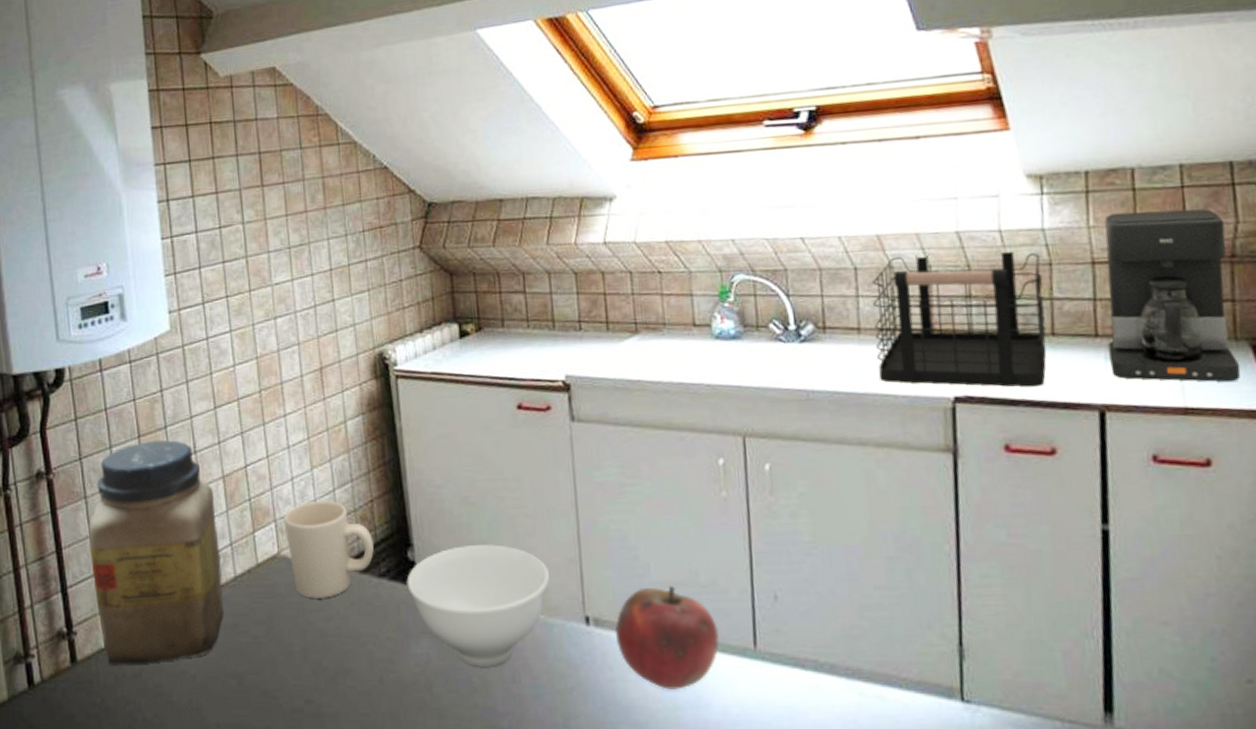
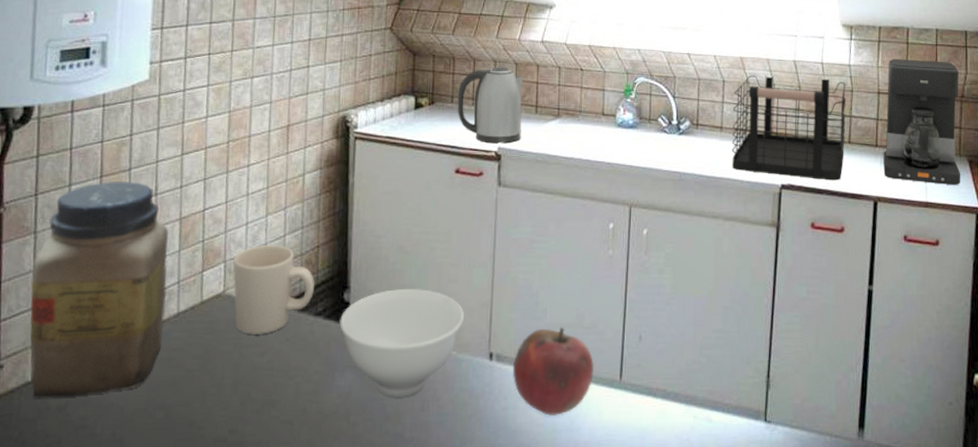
kettle: none [507,278,592,372] -> present [457,66,524,144]

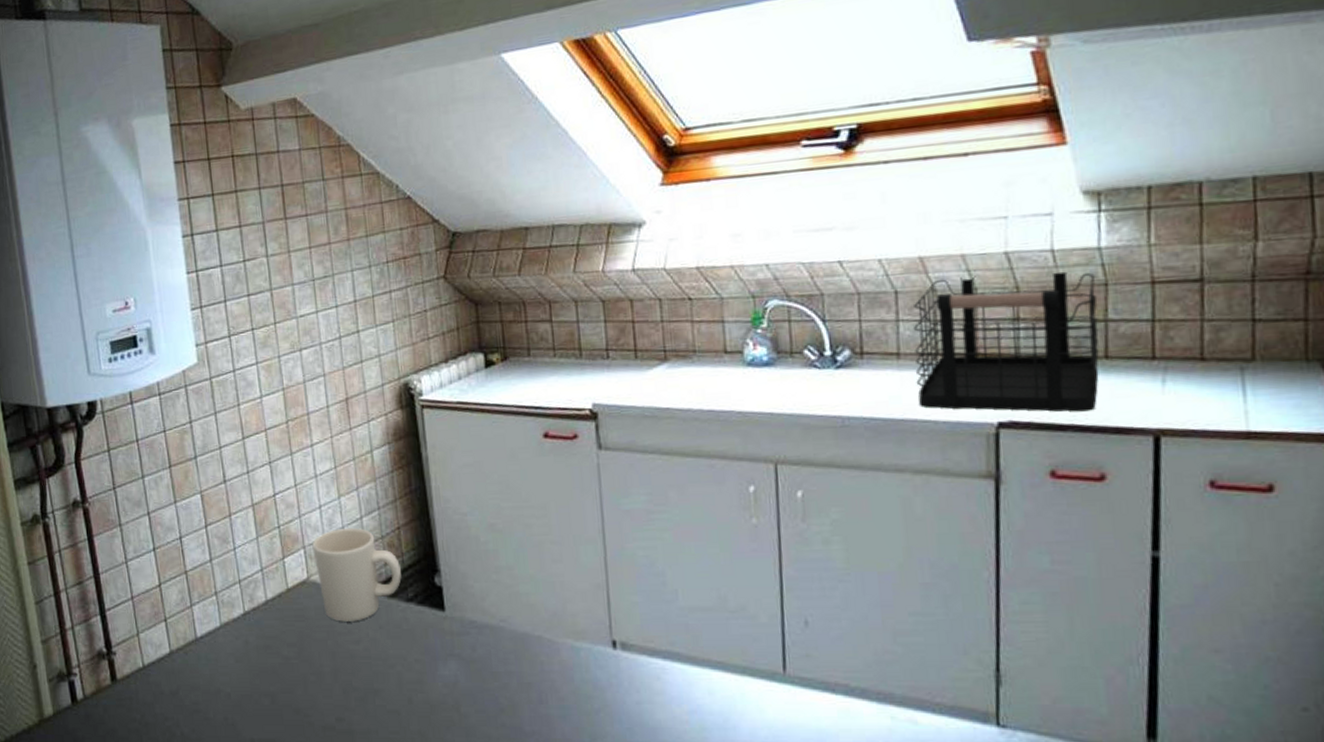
jar: present [29,182,168,398] -> none [124,470,257,683]
bowl: present [340,289,465,397] -> none [434,570,577,688]
kettle: present [457,66,524,144] -> none [533,306,620,400]
fruit: present [512,326,595,416] -> none [642,610,749,712]
coffee maker: present [883,59,961,185] -> none [1166,223,1311,405]

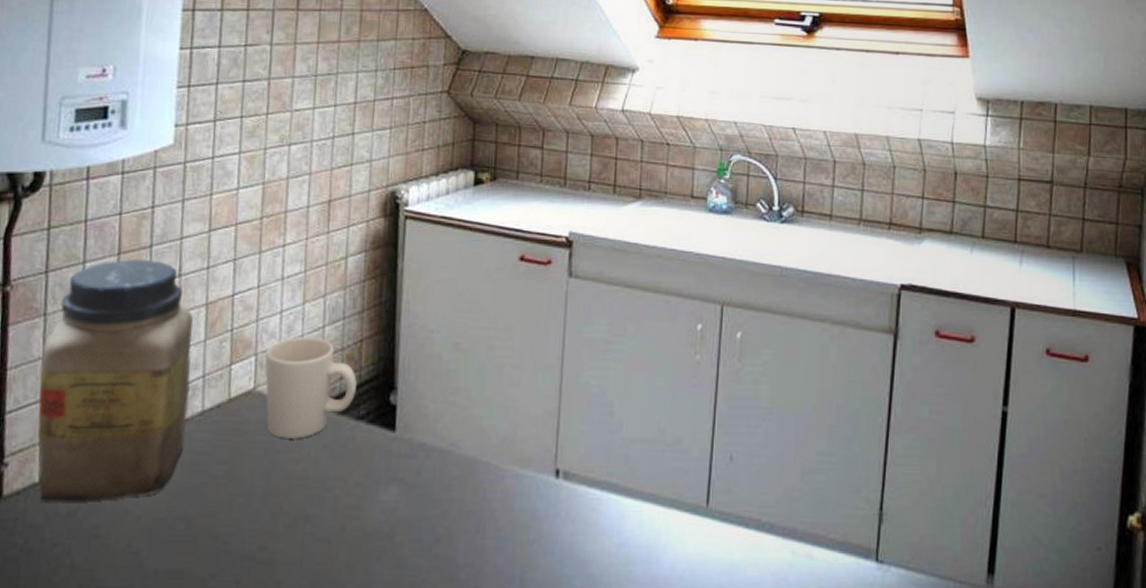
jar: none [124,470,257,683] -> present [37,259,193,502]
dish rack: present [913,271,1099,412] -> none [842,155,980,282]

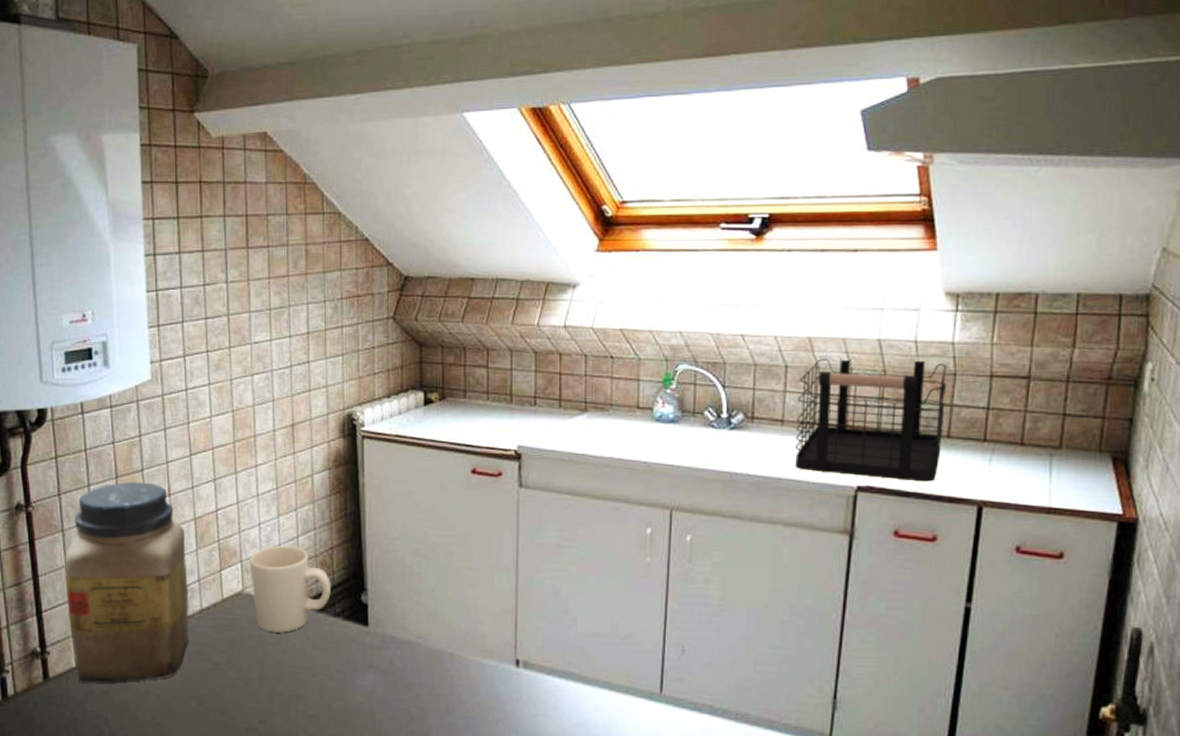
dish rack: none [842,155,980,282] -> present [794,358,947,482]

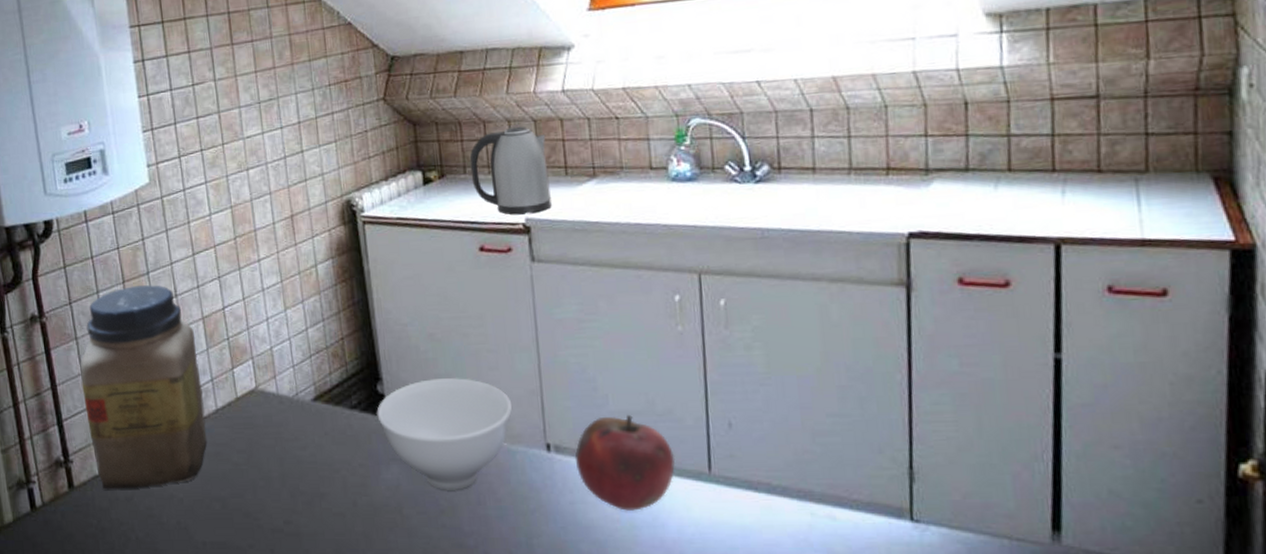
mug: present [249,545,331,633] -> none [260,338,346,429]
bowl: none [359,592,488,699] -> present [376,378,513,490]
kettle: none [470,356,545,442] -> present [469,126,552,215]
fruit: none [540,636,632,725] -> present [574,414,676,511]
dish rack: present [794,358,947,482] -> none [827,89,1003,222]

